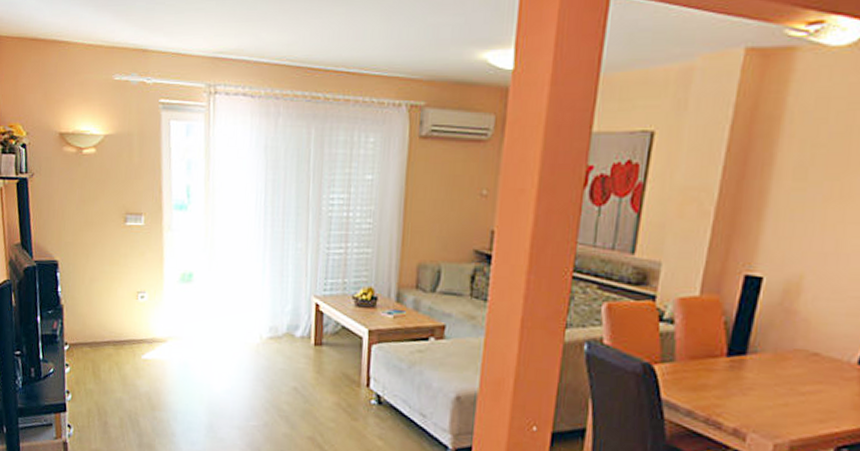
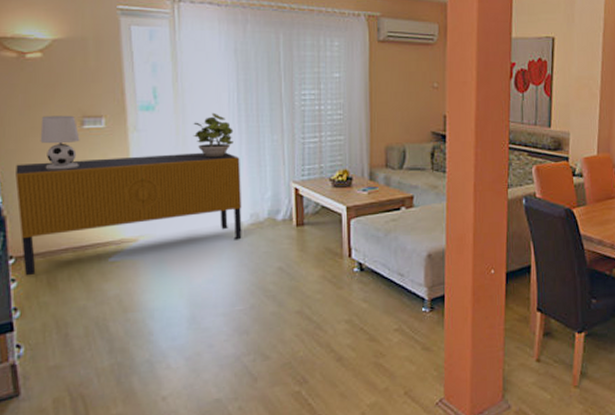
sideboard: none [71,256,263,363] -> present [15,152,242,276]
table lamp: none [91,211,123,264] -> present [40,115,80,169]
potted plant: none [220,215,259,264] -> present [193,112,234,158]

